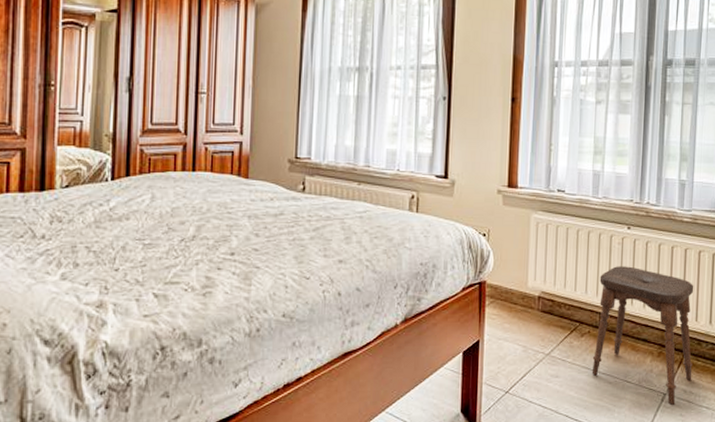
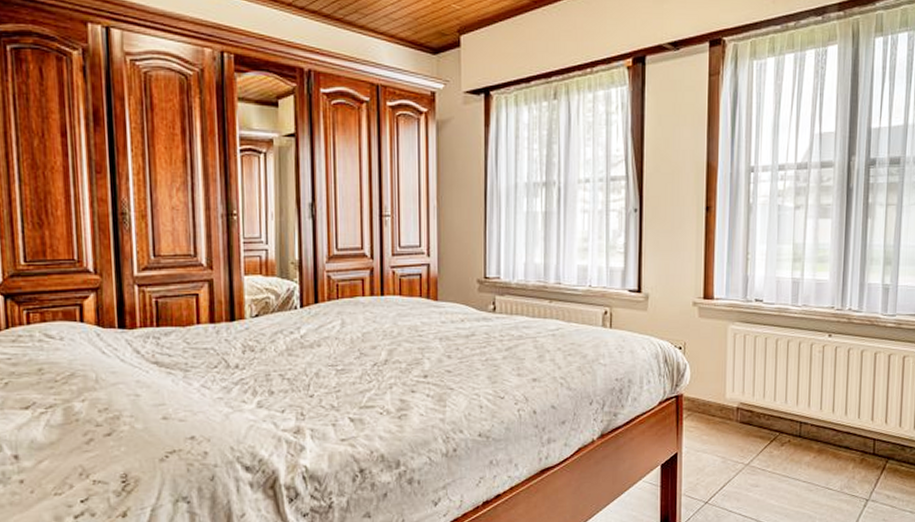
stool: present [591,266,694,405] -> none [792,374,898,510]

